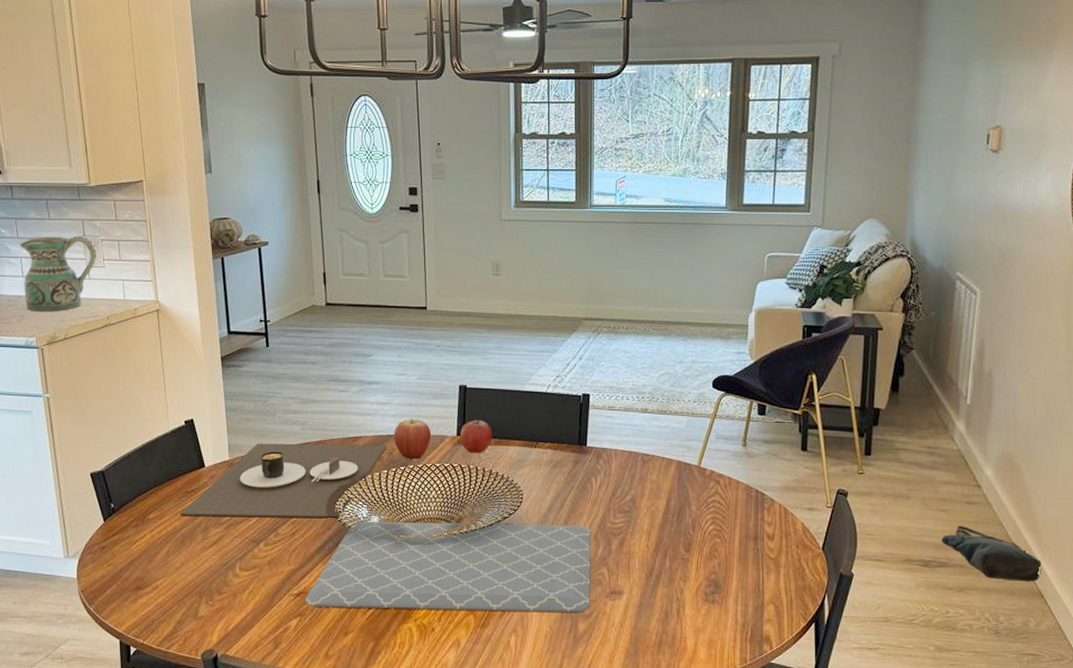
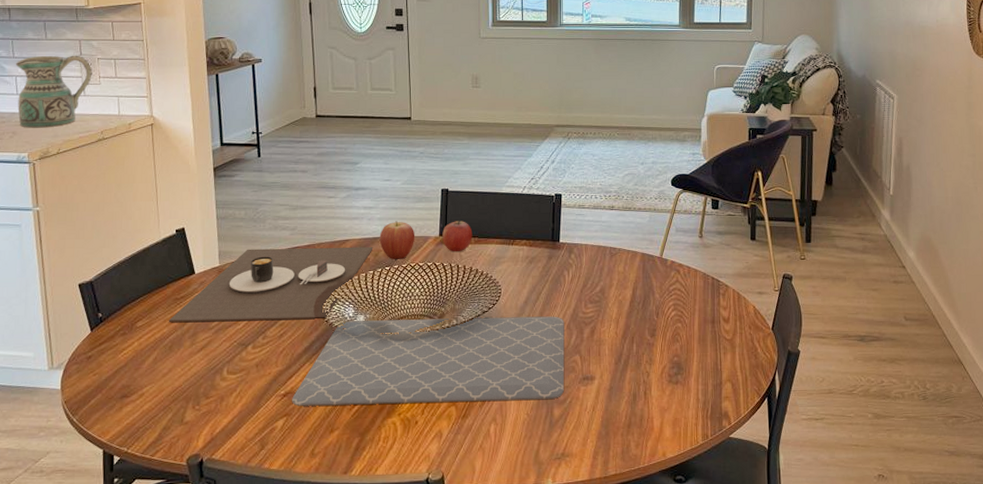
tote bag: present [942,526,1041,582] -> none [874,303,960,351]

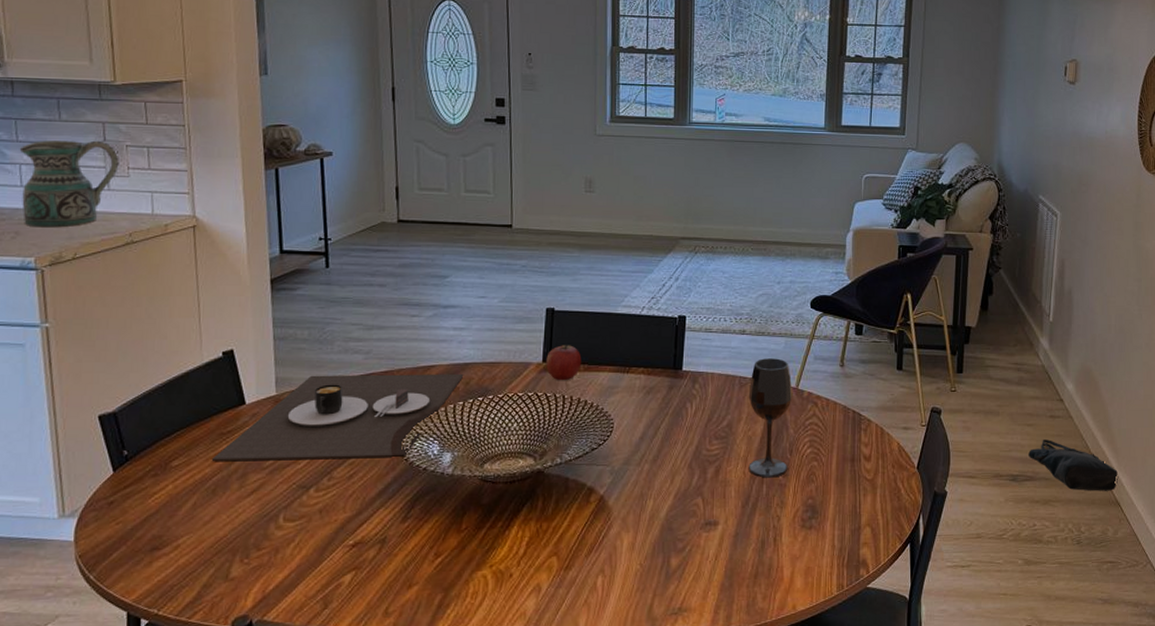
placemat: present [292,316,565,406] -> none [362,454,686,558]
fruit: present [379,221,415,259] -> none [471,344,514,389]
wine glass: none [618,231,657,338] -> present [748,358,792,478]
tote bag: none [874,303,960,351] -> present [1028,440,1118,492]

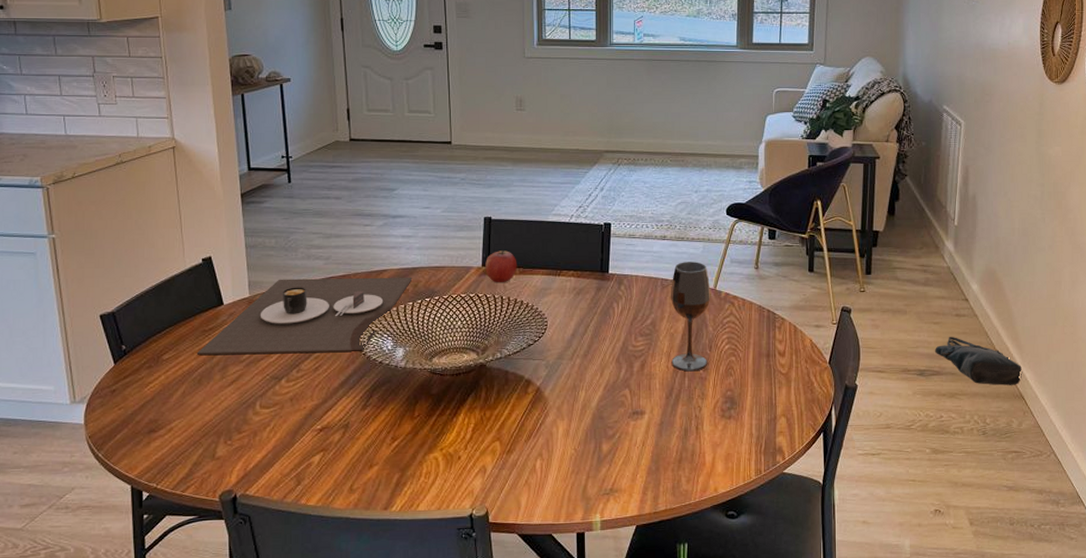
ceramic pitcher: present [19,140,119,228] -> none [23,72,108,151]

